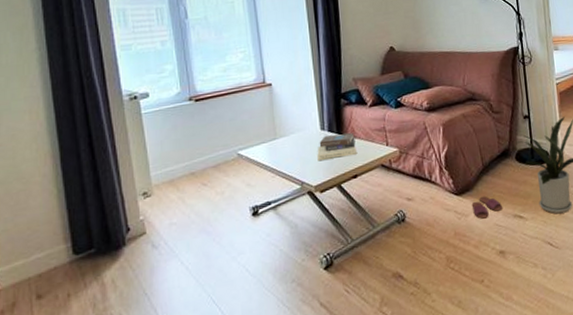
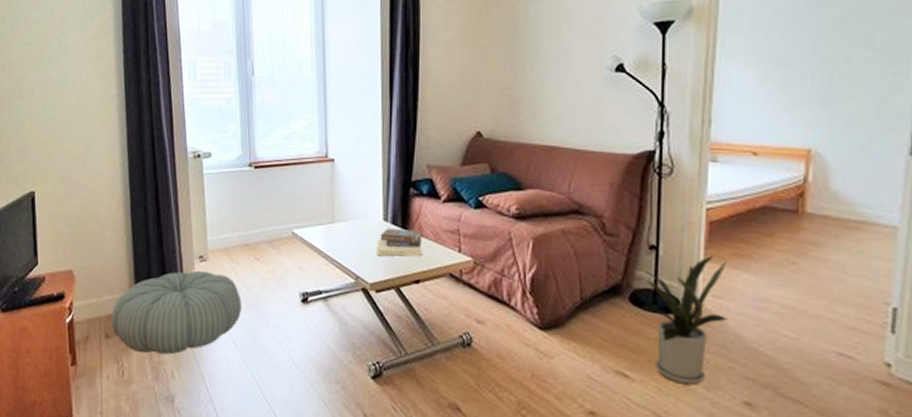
pouf: none [43,206,192,305] -> present [111,270,242,355]
slippers: present [472,196,502,219] -> none [560,338,601,367]

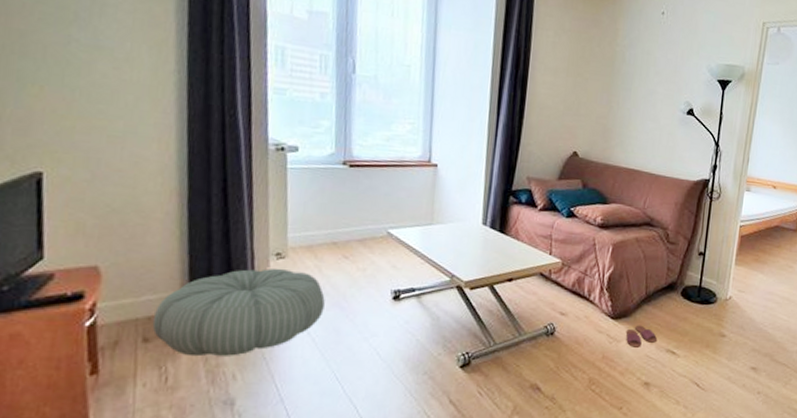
books: present [376,229,422,257] -> none [473,232,518,258]
slippers: none [560,338,601,367] -> present [626,325,657,348]
house plant: present [633,256,729,385] -> none [685,261,749,357]

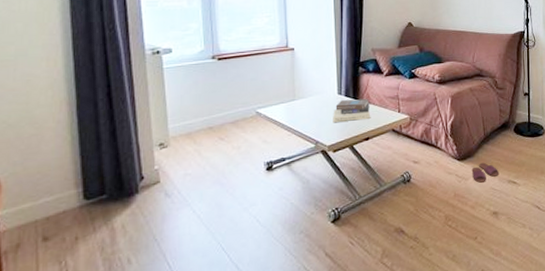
pouf: present [152,268,325,357] -> none [50,156,206,248]
books: none [473,232,518,258] -> present [333,99,370,123]

